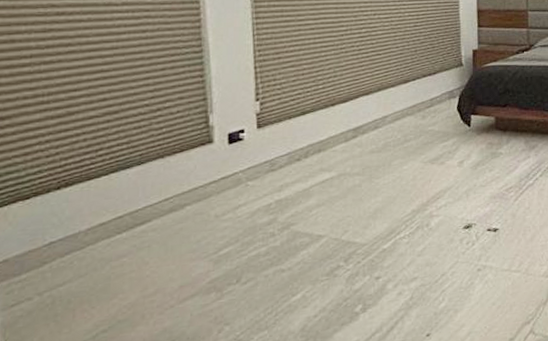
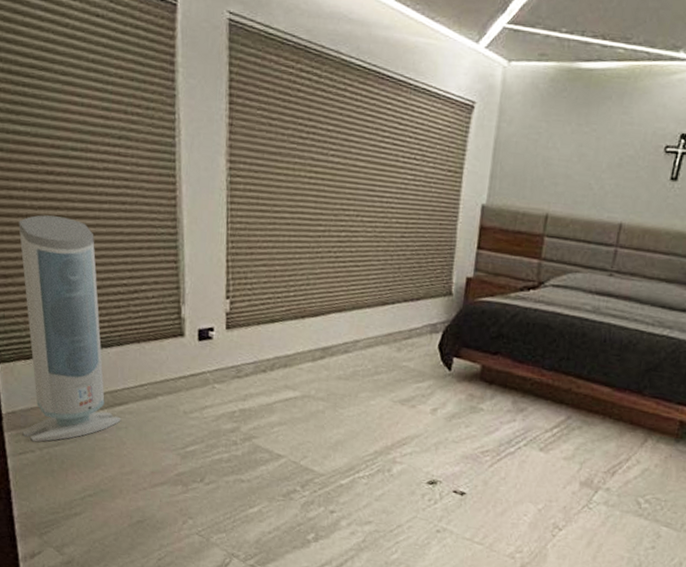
air purifier: none [16,52,143,288] -> present [18,215,121,442]

